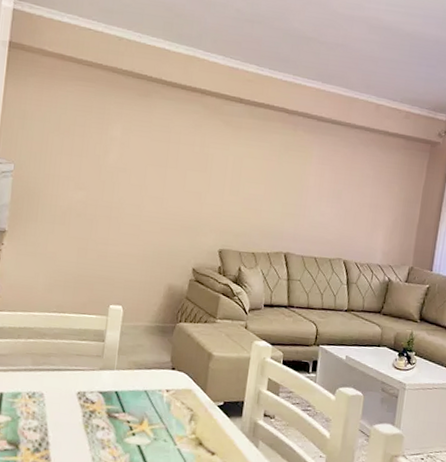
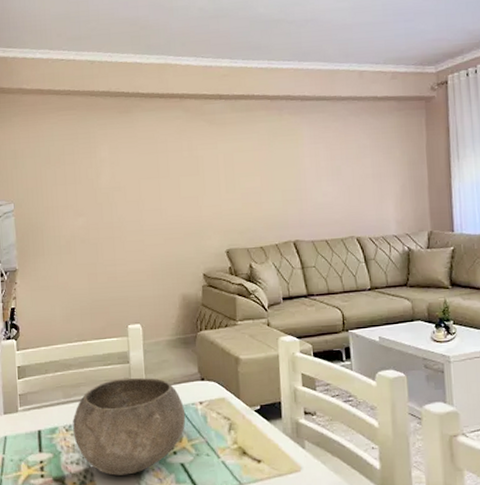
bowl: none [36,355,151,449] -> present [73,378,186,476]

